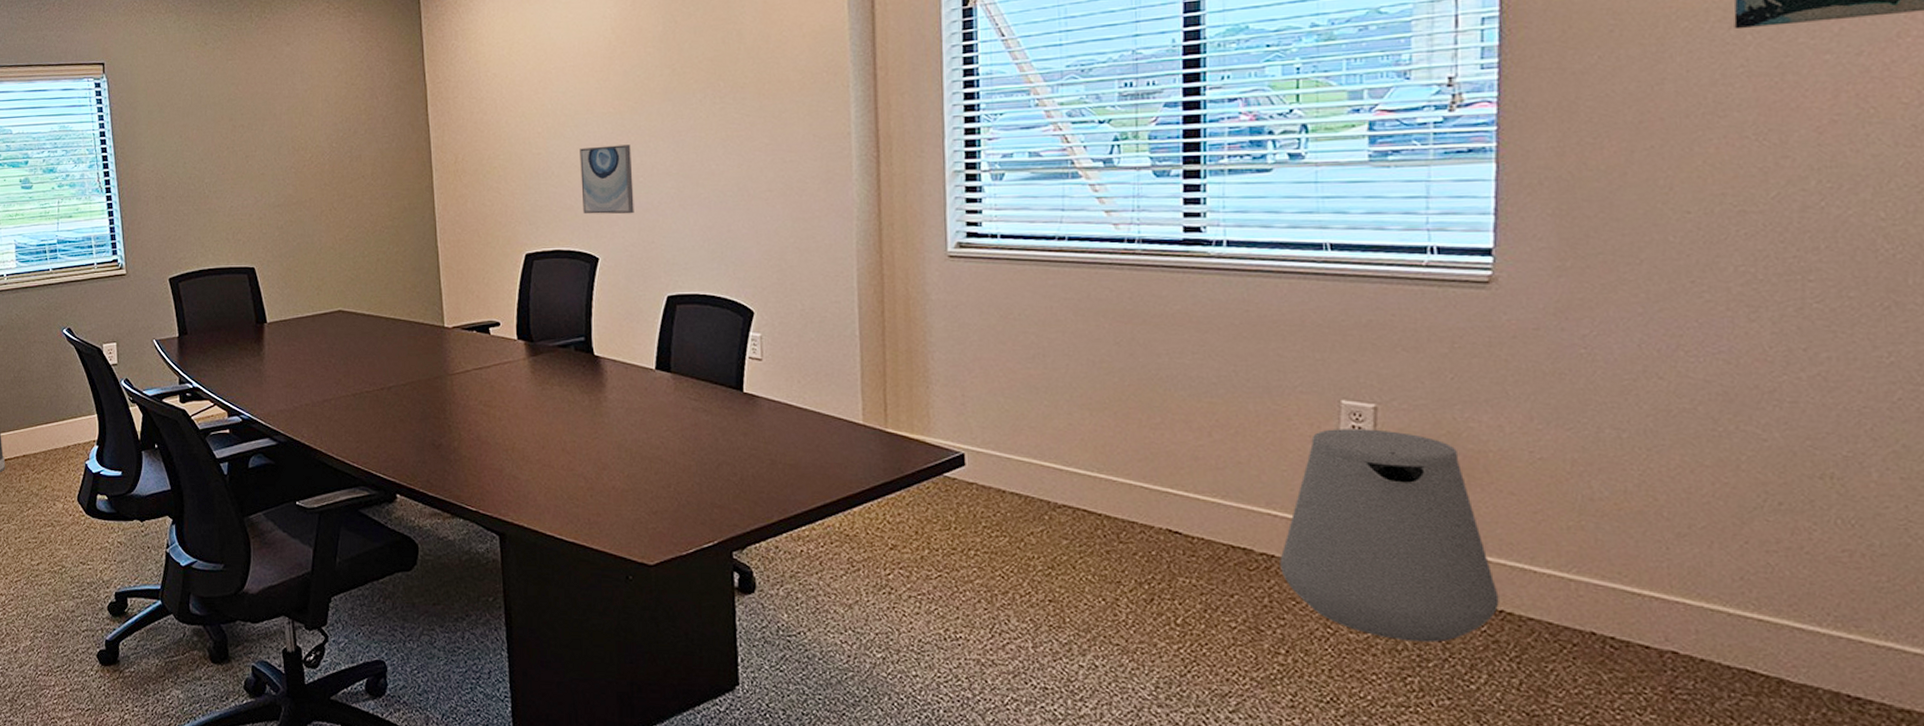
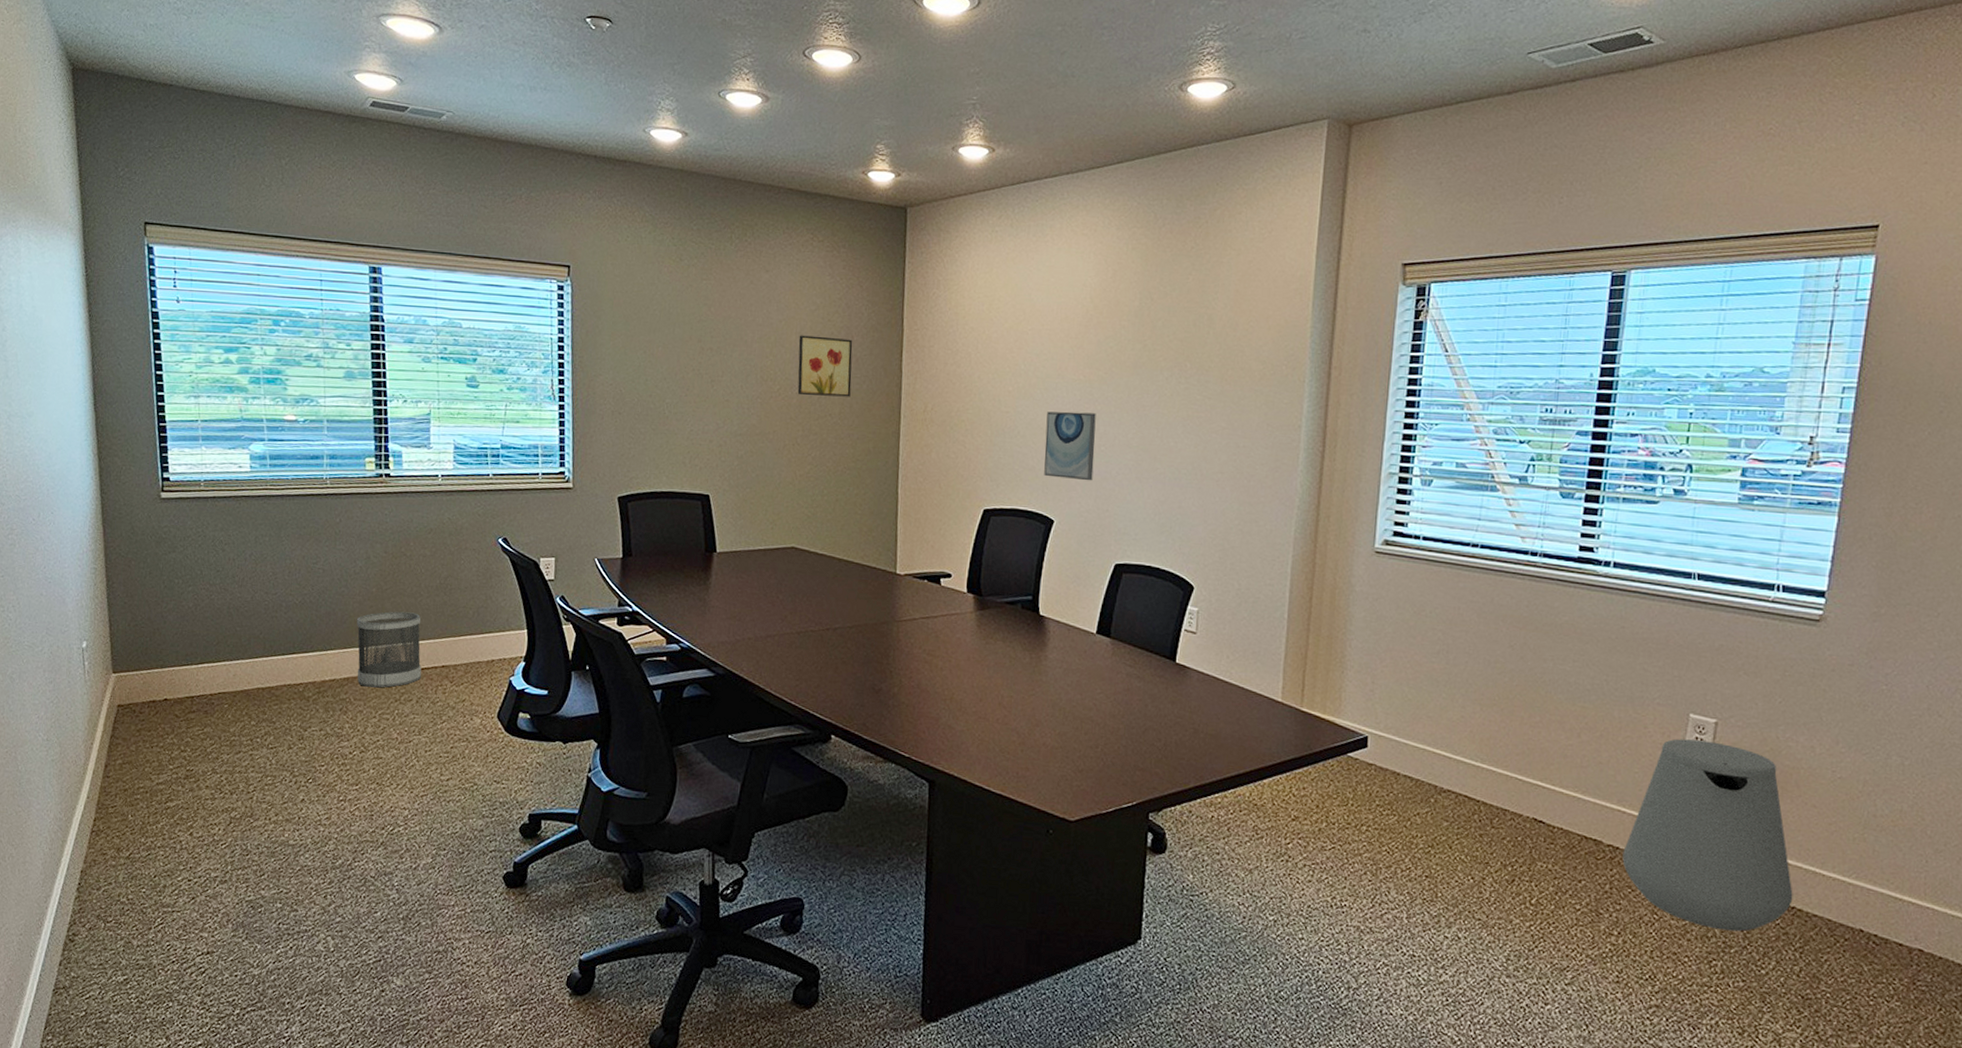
wall art: none [325,100,381,161] -> present [797,335,853,397]

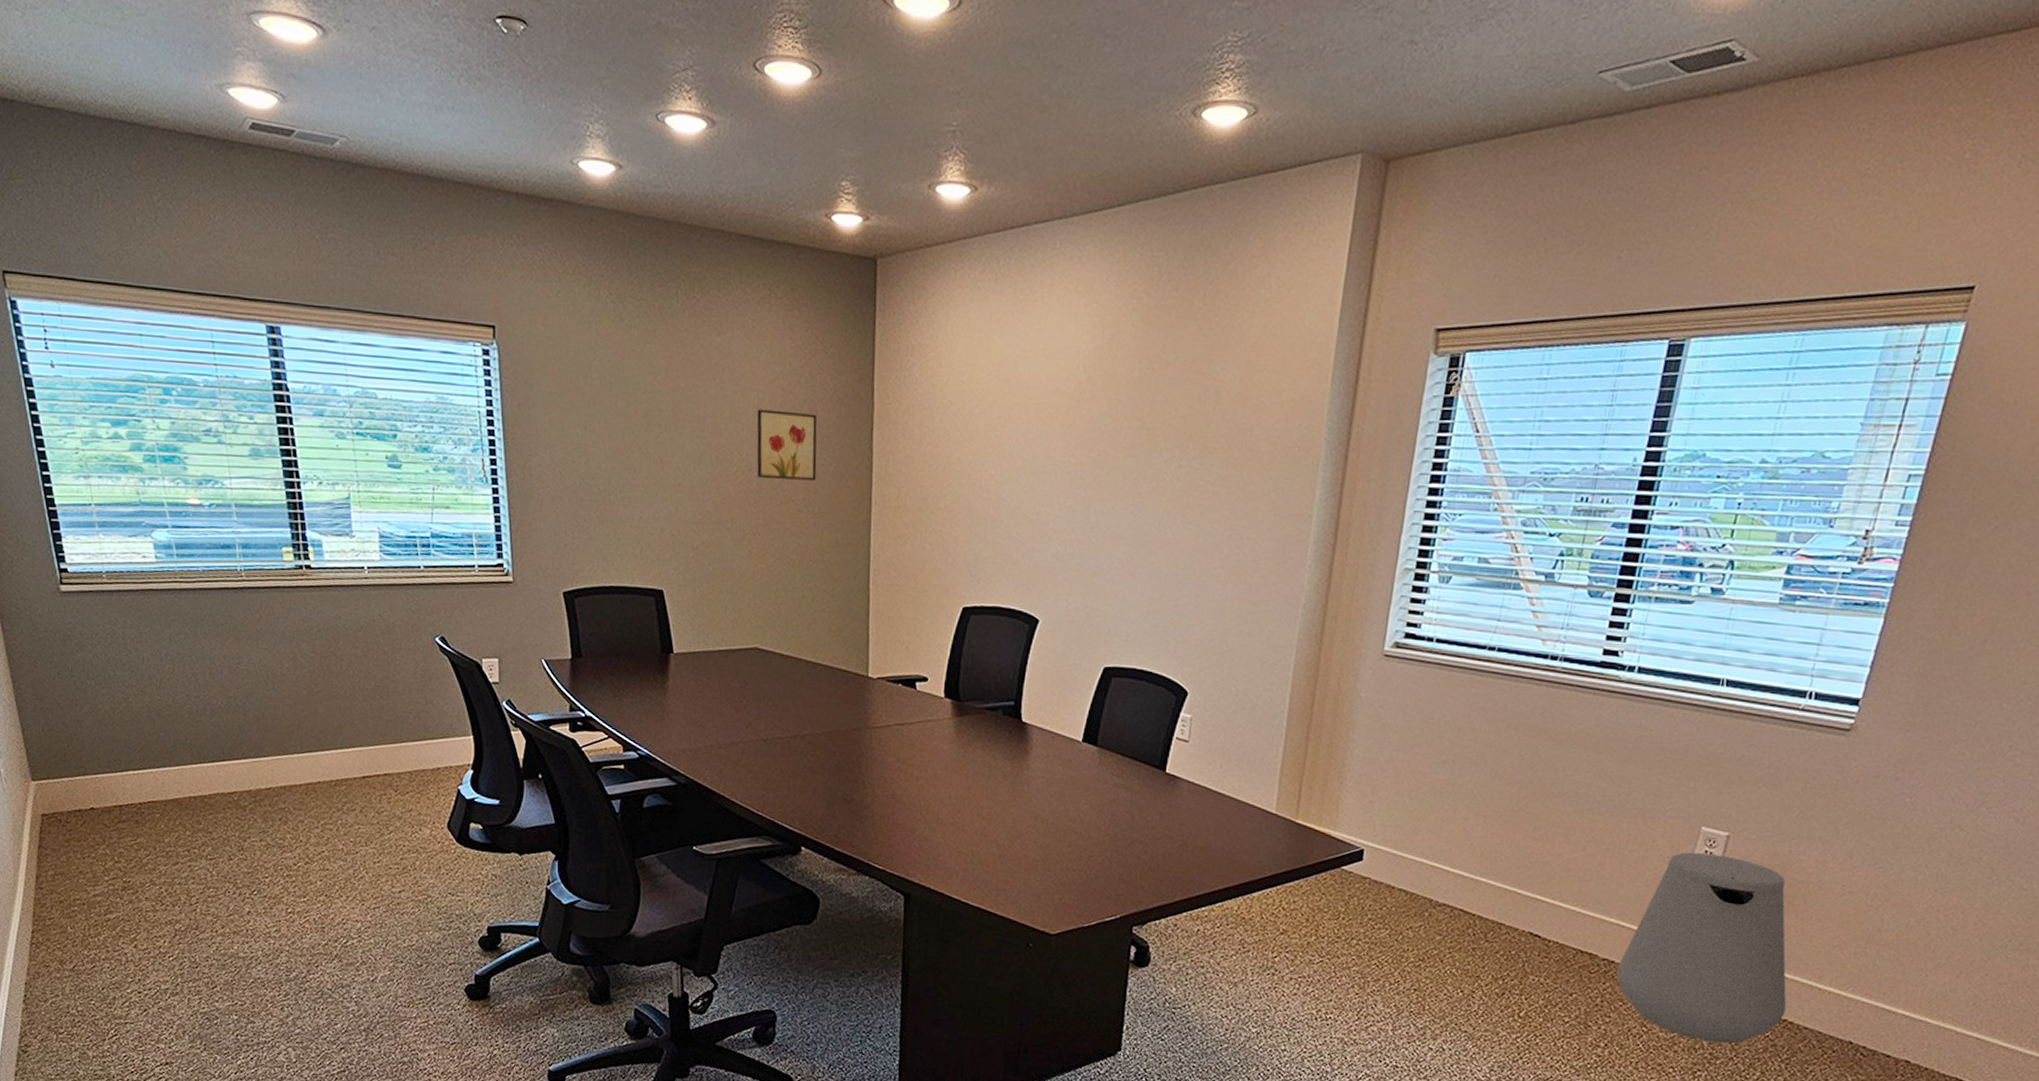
wastebasket: present [356,611,422,688] -> none [288,716,364,797]
wall art: present [1044,411,1096,481] -> none [1029,498,1087,577]

